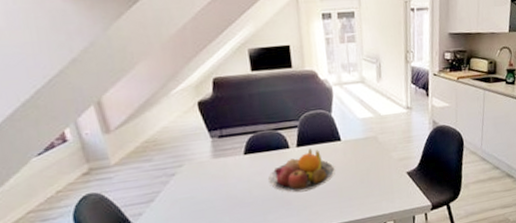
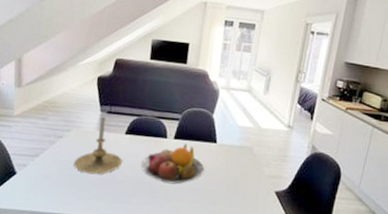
candle holder: none [196,142,248,205] -> present [74,116,122,175]

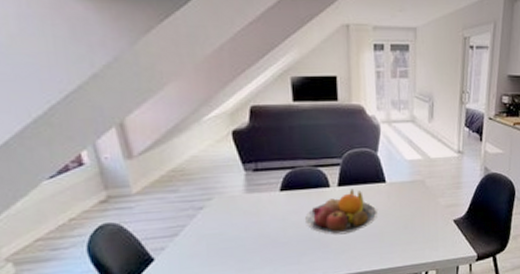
candle holder: present [74,116,122,175] -> none [225,175,283,243]

